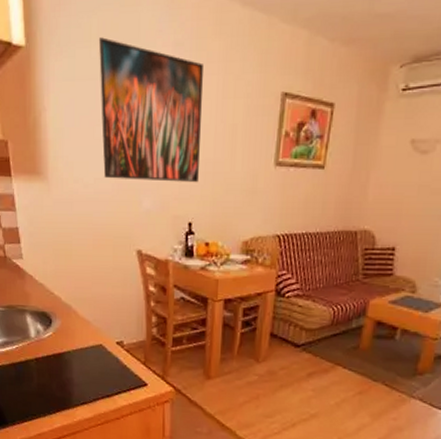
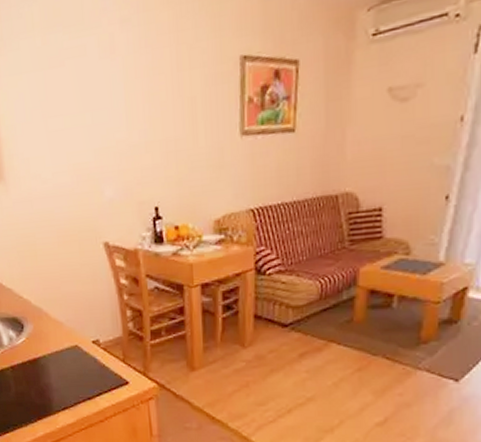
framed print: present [98,37,203,183] -> none [41,24,161,172]

